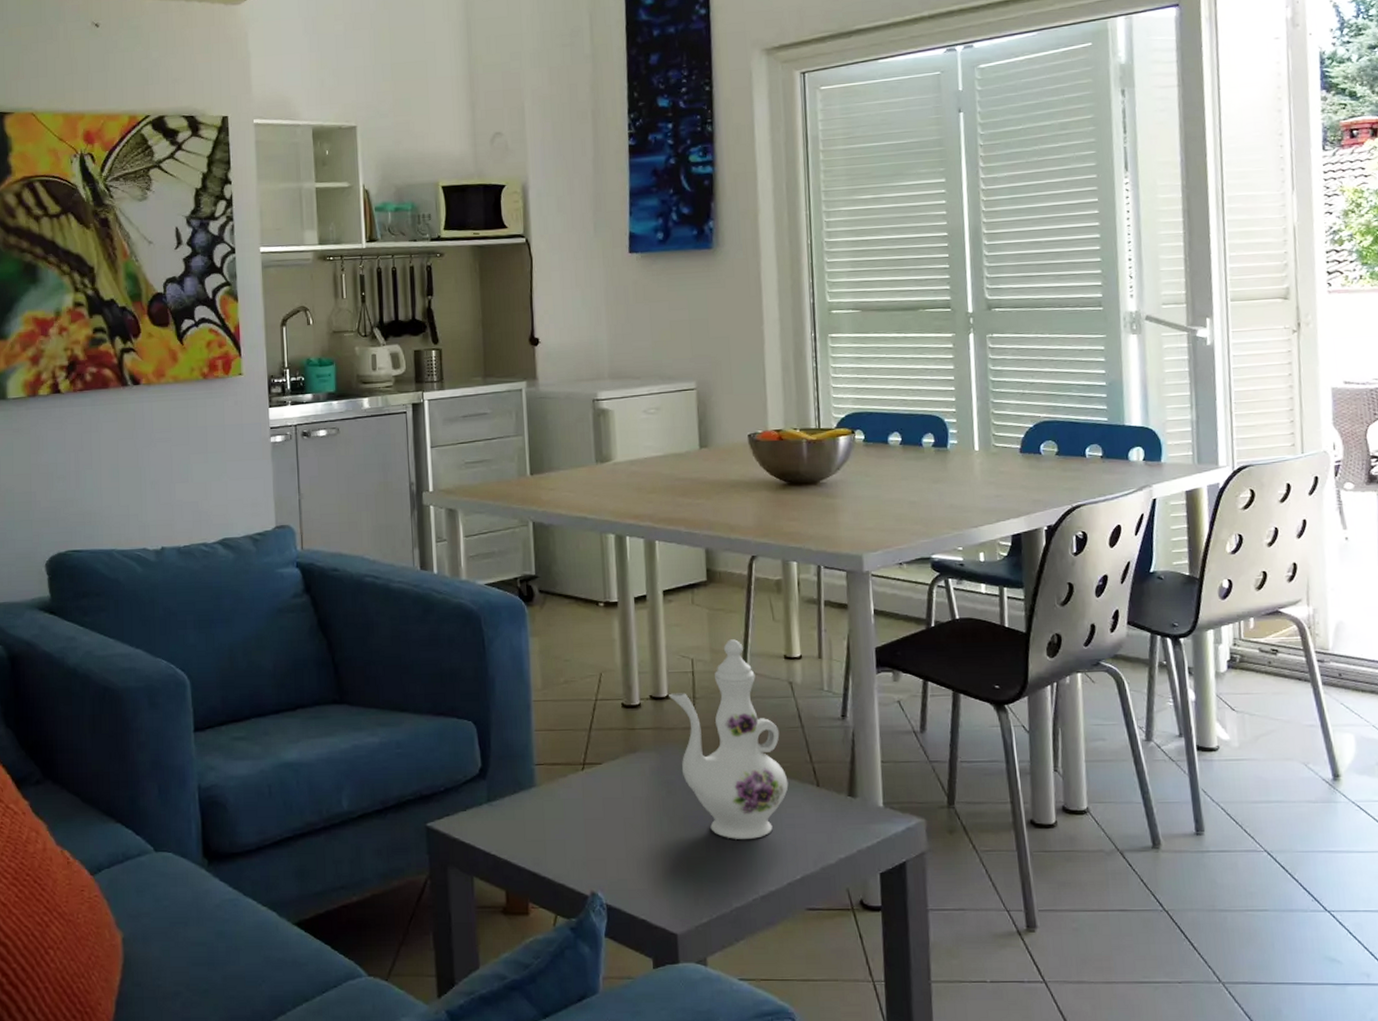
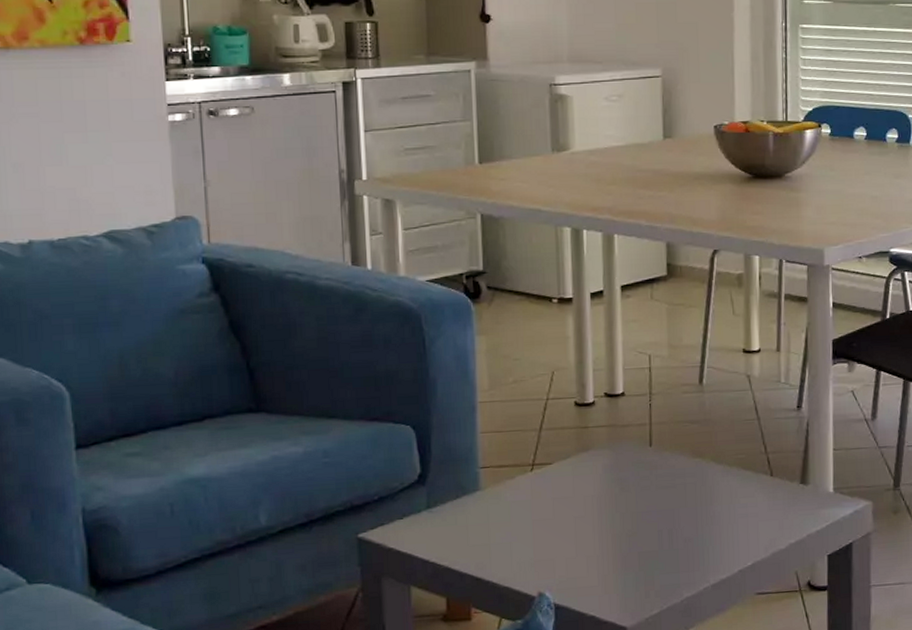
ewer: present [669,639,789,839] -> none [624,334,743,532]

